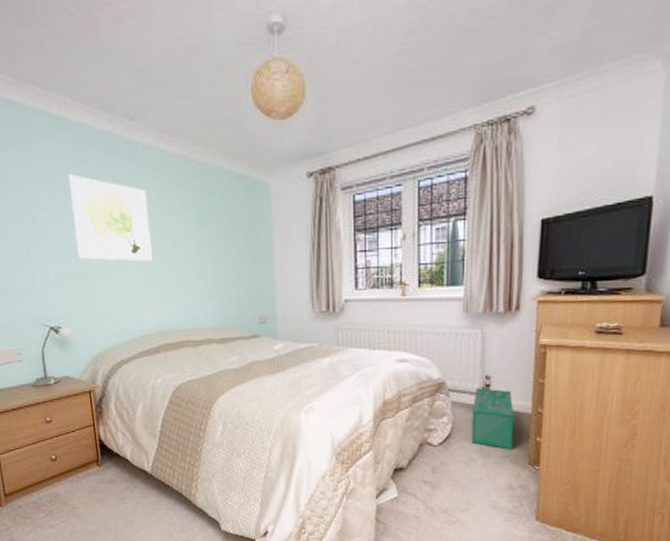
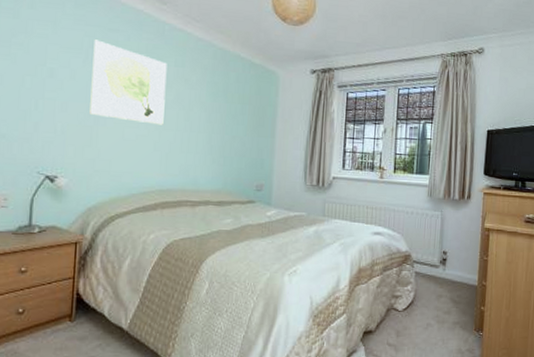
storage bin: present [471,388,514,450] -> none [430,261,465,317]

